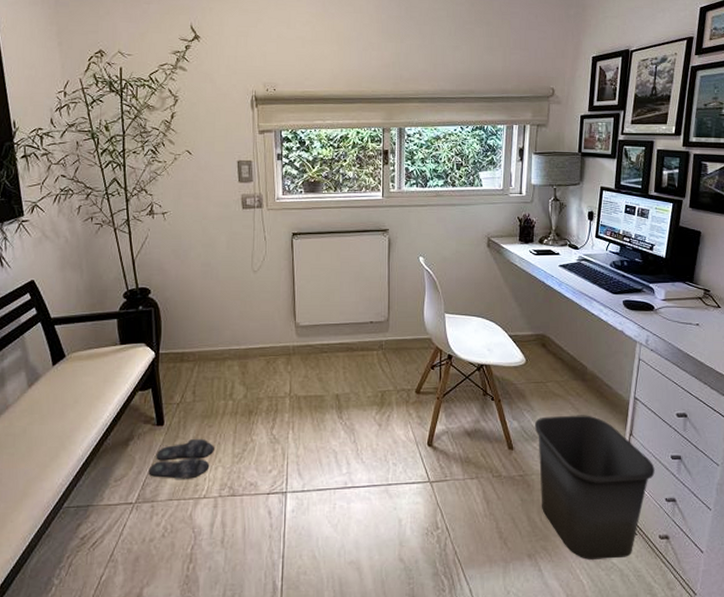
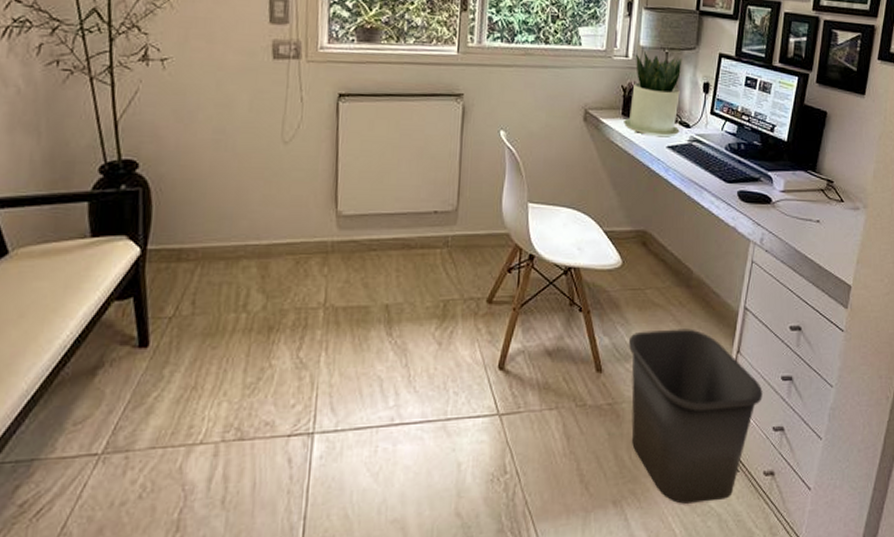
slippers: present [148,438,214,479] -> none [123,364,218,420]
planter: none [521,189,570,258] -> present [624,52,683,138]

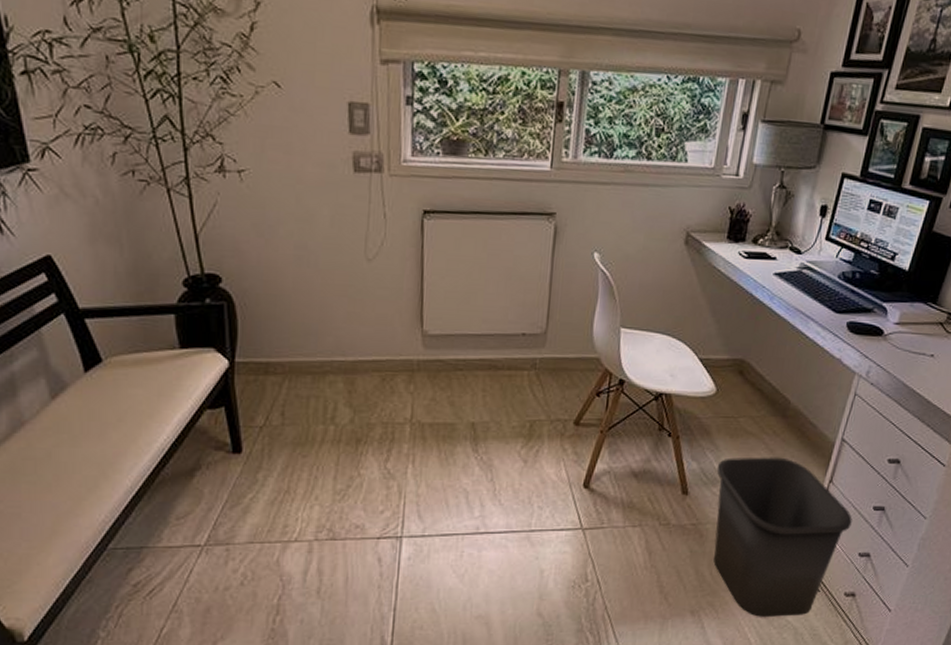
planter: present [624,52,683,138] -> none [728,170,800,264]

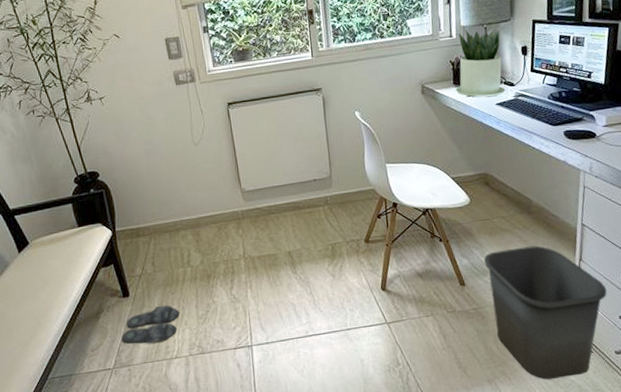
slippers: none [222,470,310,519] -> present [121,304,180,344]
planter: none [728,170,800,264] -> present [456,28,506,98]

